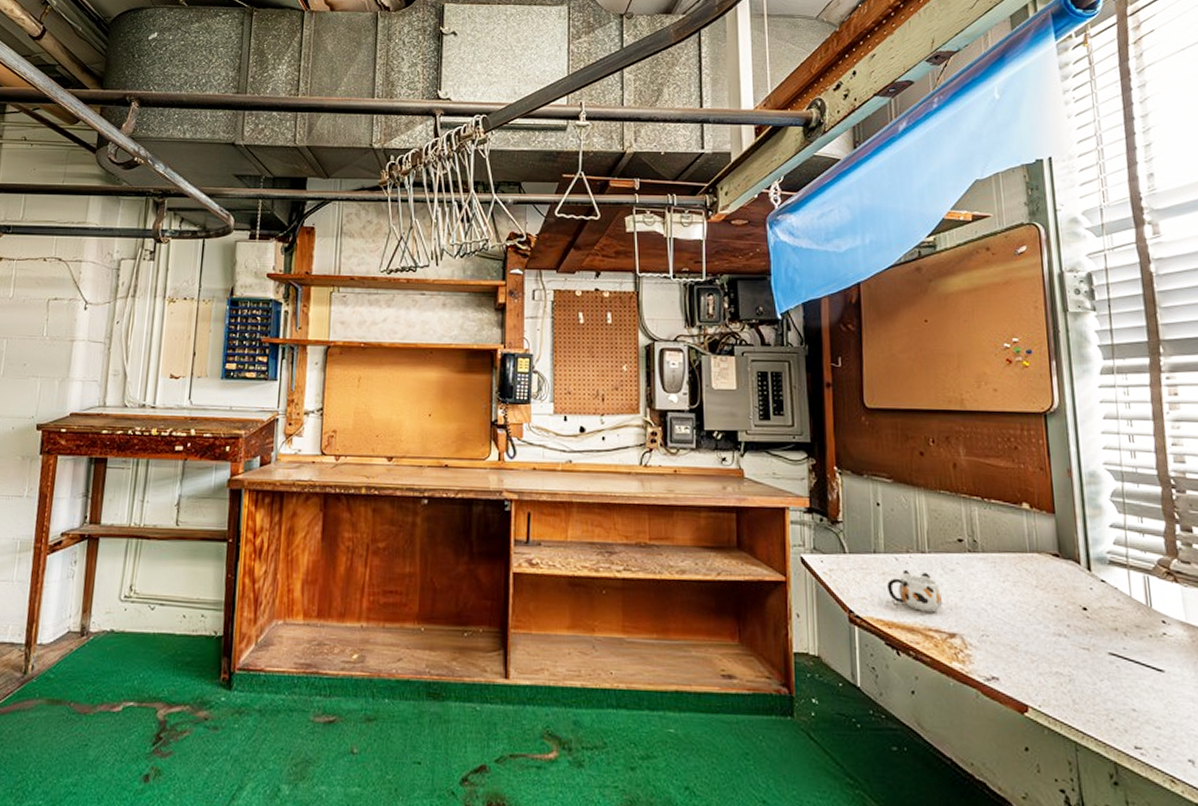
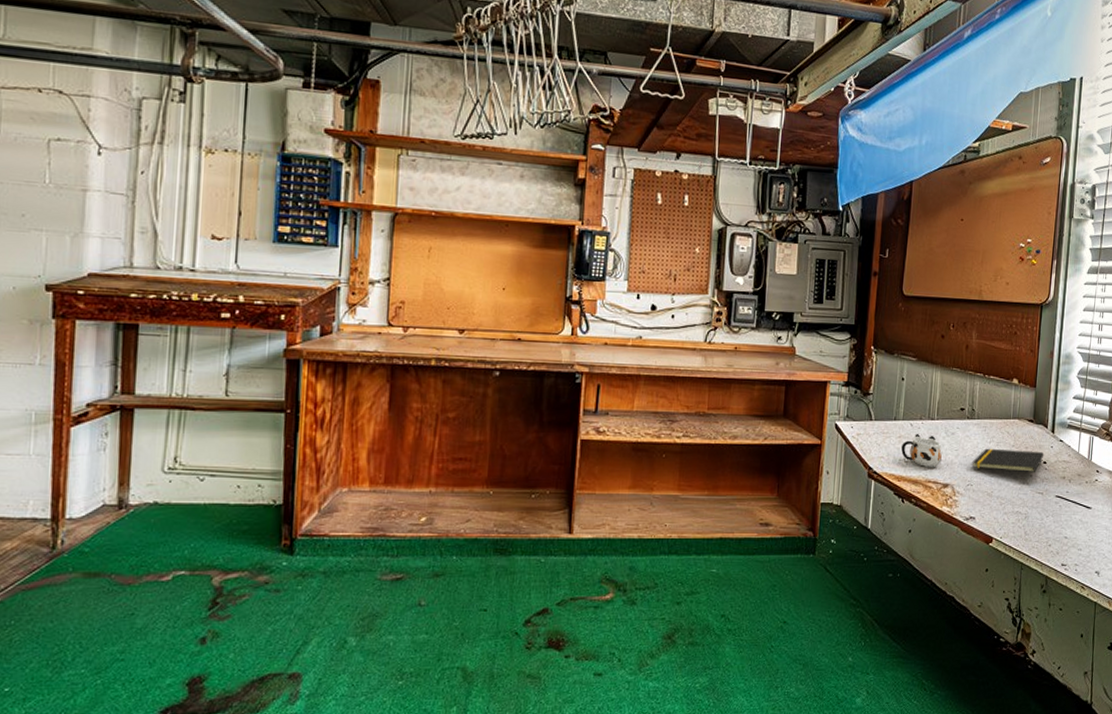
notepad: none [983,589,1083,621] -> present [972,448,1044,472]

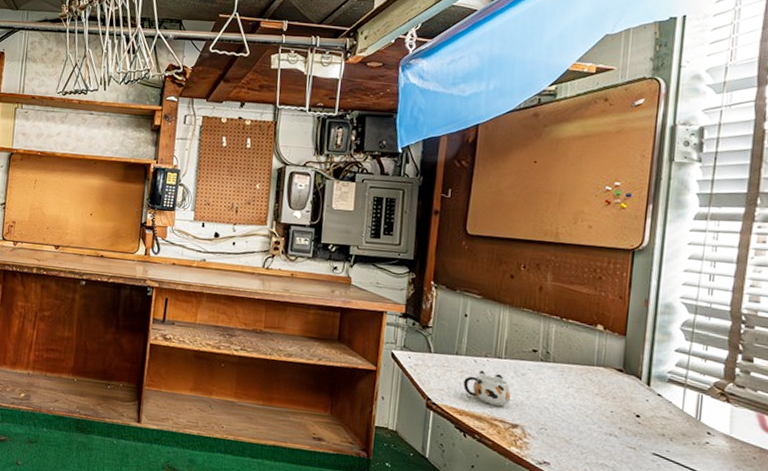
notepad: present [972,448,1044,472] -> none [546,393,637,425]

